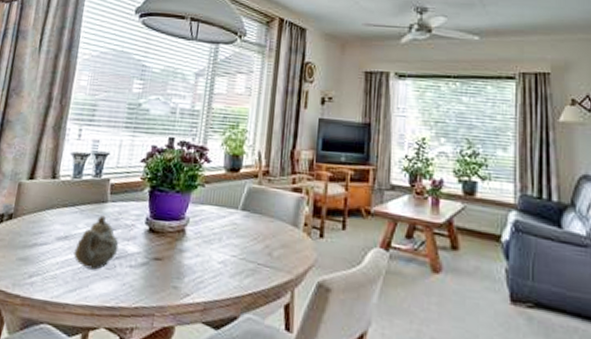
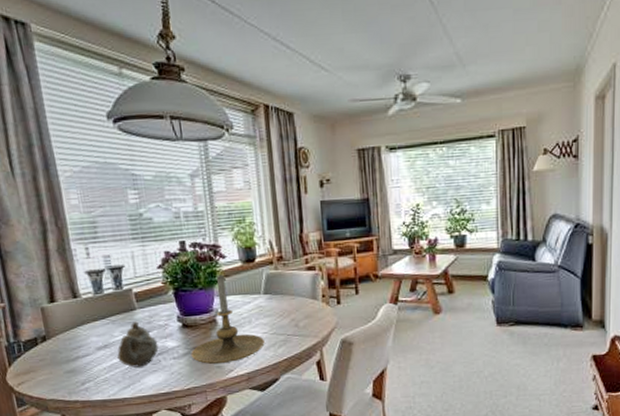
candle holder: none [149,179,231,285] -> present [191,274,265,364]

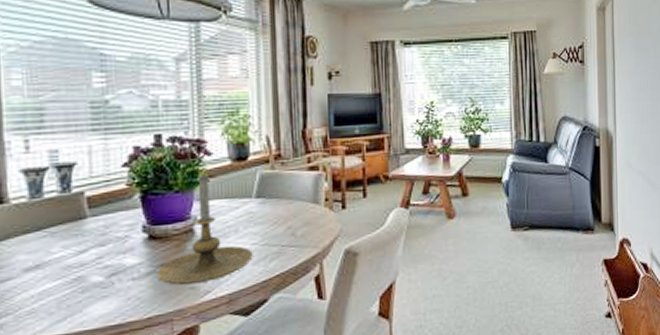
teapot: present [117,321,159,368] -> none [53,233,113,294]

